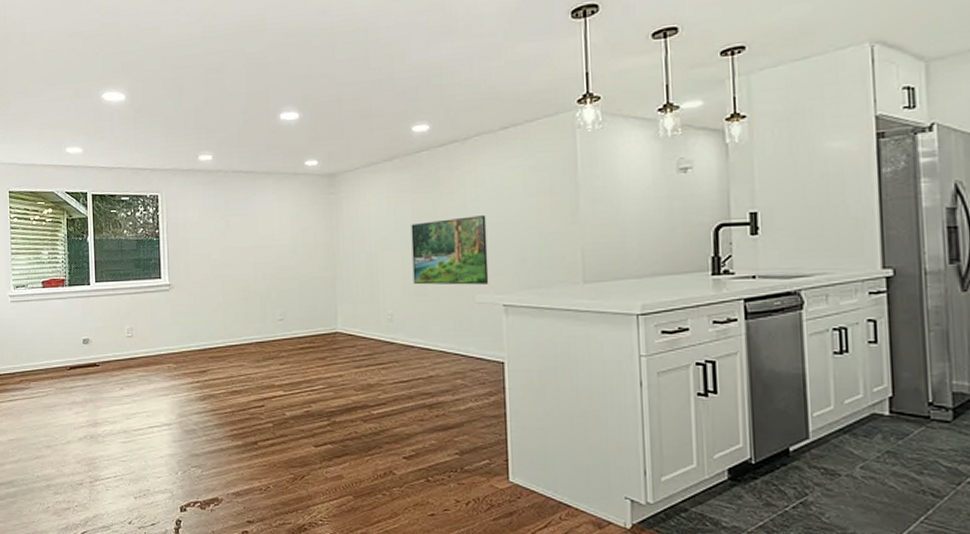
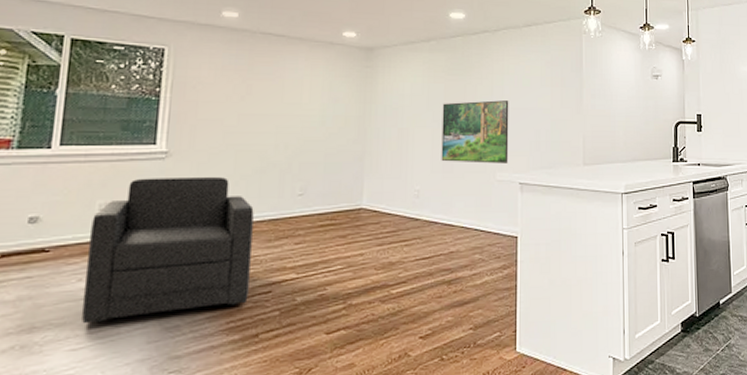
armchair: none [123,305,246,423] -> present [81,177,254,324]

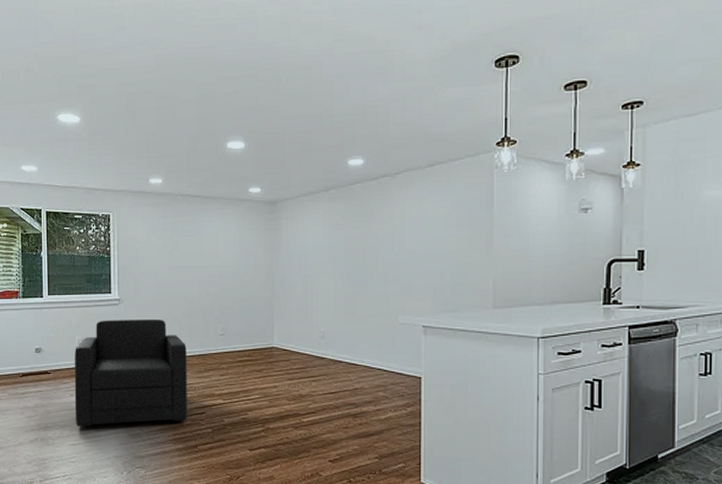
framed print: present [441,100,509,163] -> none [343,245,411,307]

